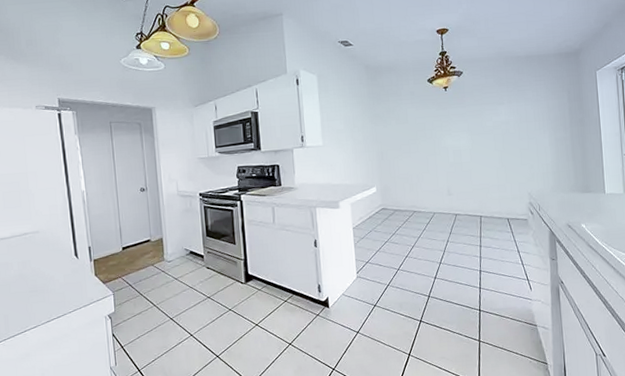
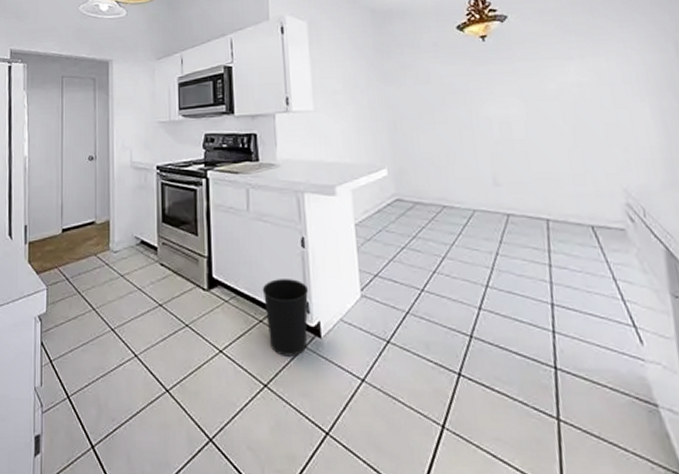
wastebasket: none [286,270,320,323] -> present [262,279,309,357]

